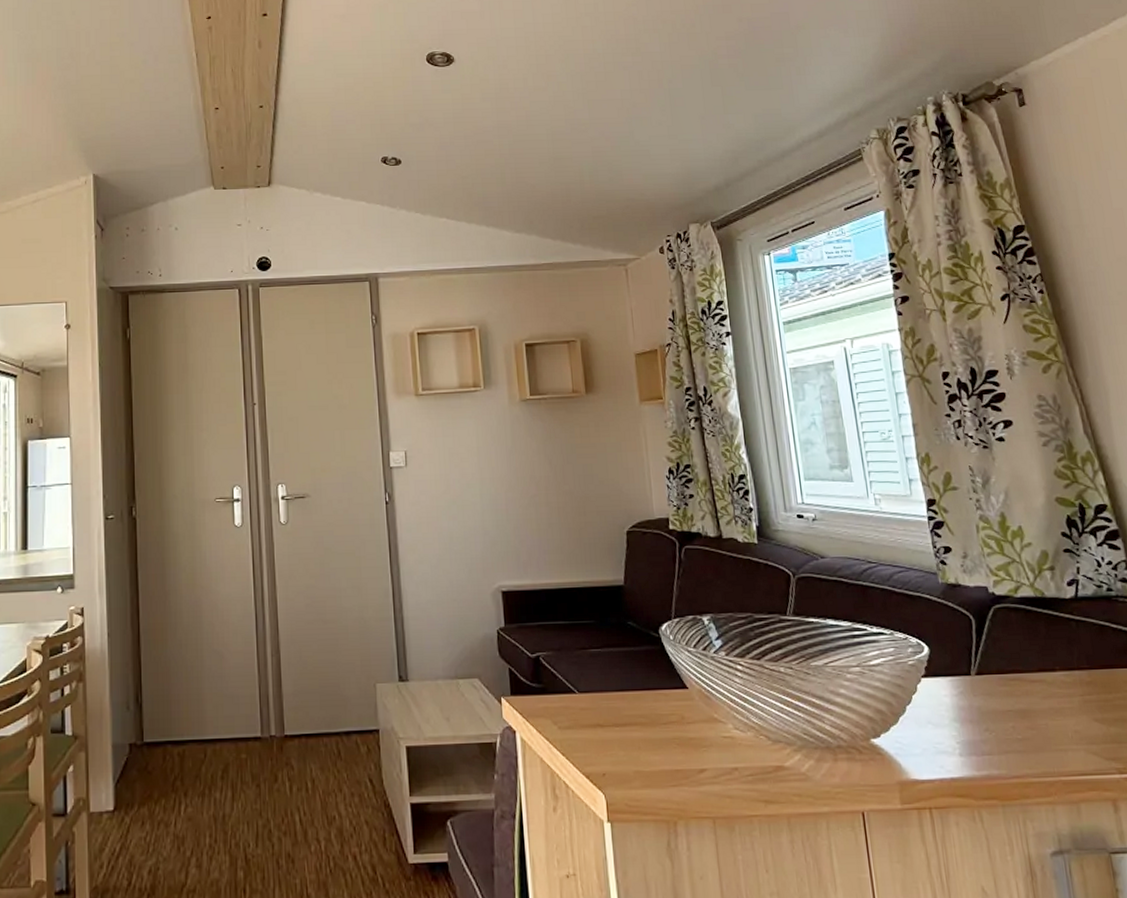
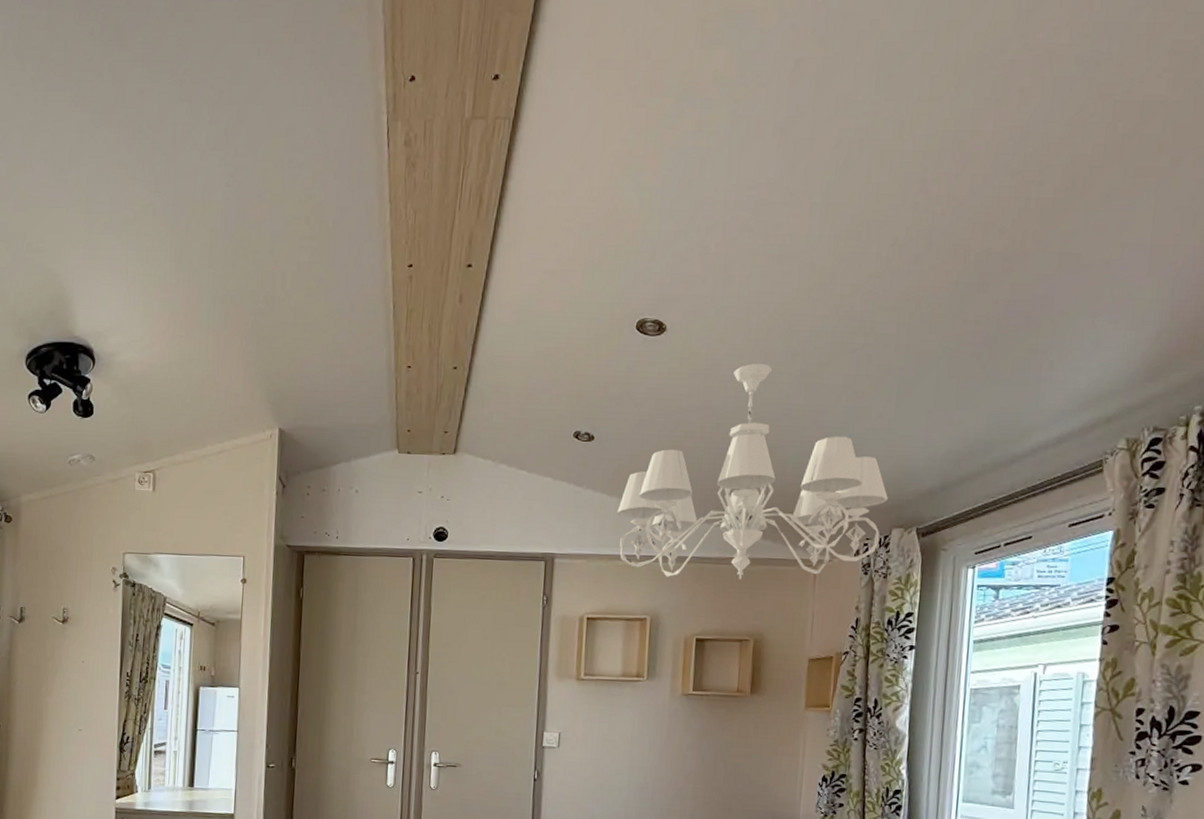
chandelier: none [432,84,680,287] -> present [617,363,888,580]

